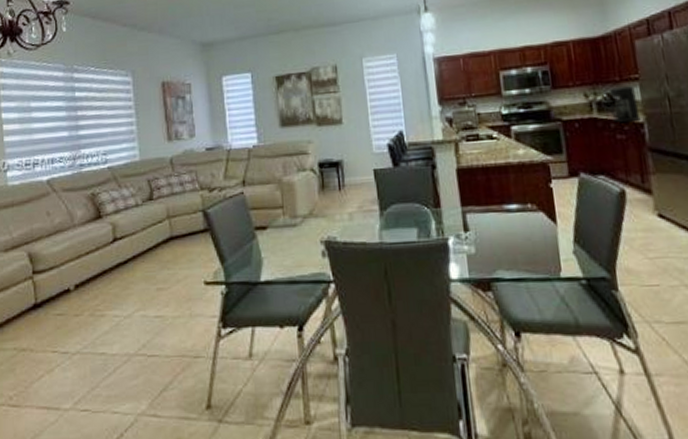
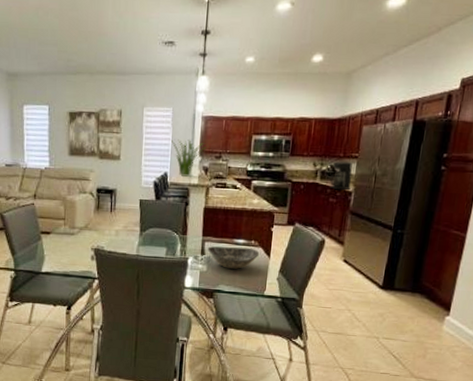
decorative plant: none [401,88,449,133] -> present [171,139,209,177]
bowl: none [471,214,542,246] -> present [207,246,260,269]

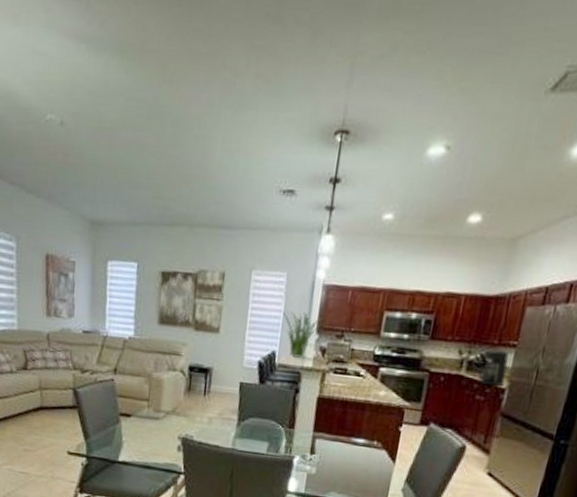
bowl: present [207,246,260,269] -> none [318,444,383,475]

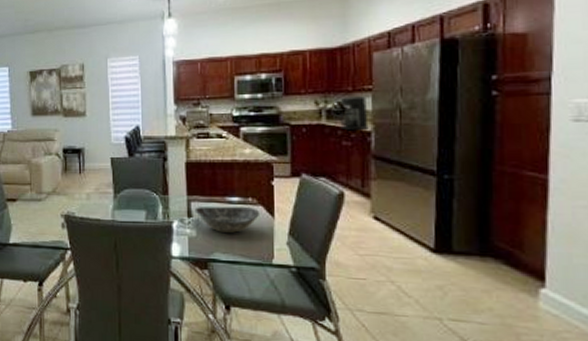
decorative plant: present [283,311,330,358] -> none [141,88,185,129]
bowl: none [318,444,383,475] -> present [194,206,261,233]

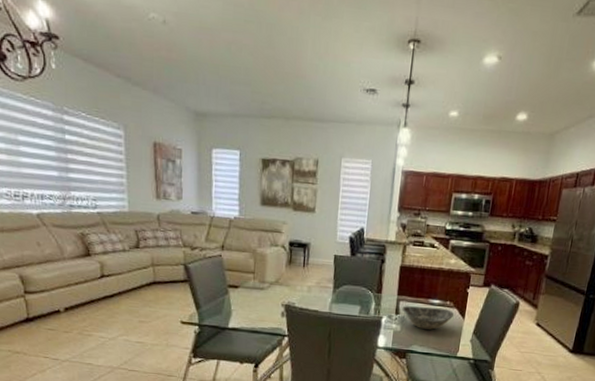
coffee maker: present [340,96,369,131] -> none [527,224,551,253]

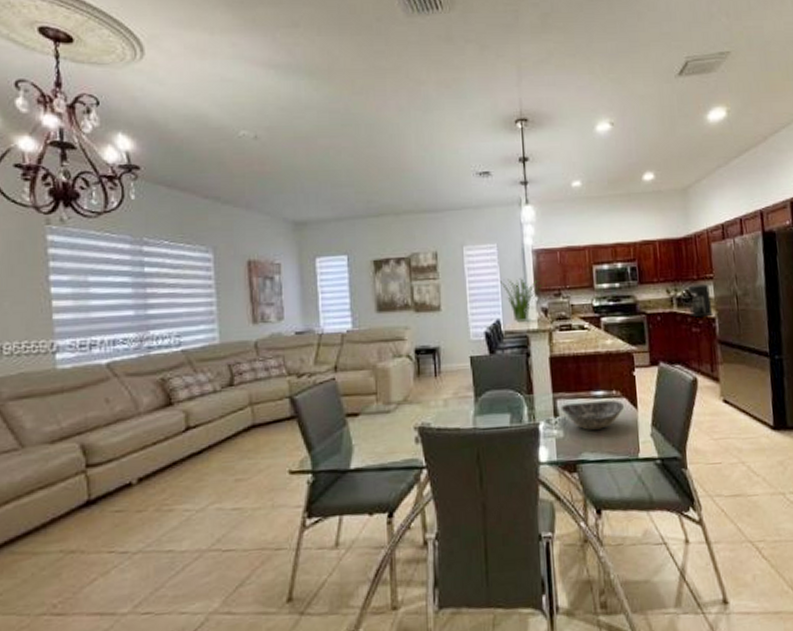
decorative plant: none [369,193,408,233] -> present [500,278,545,322]
coffee maker: none [527,224,551,253] -> present [688,284,713,318]

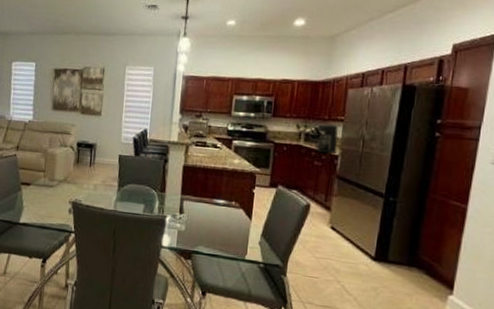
decorative plant: present [500,278,545,322] -> none [152,97,190,134]
bowl: present [561,400,625,430] -> none [186,205,241,231]

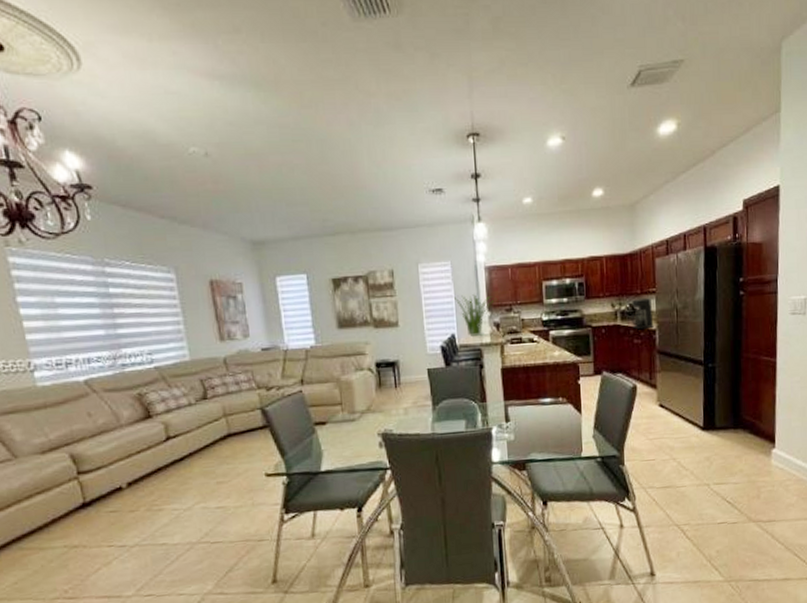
decorative plant: none [152,97,190,134] -> present [454,294,497,336]

